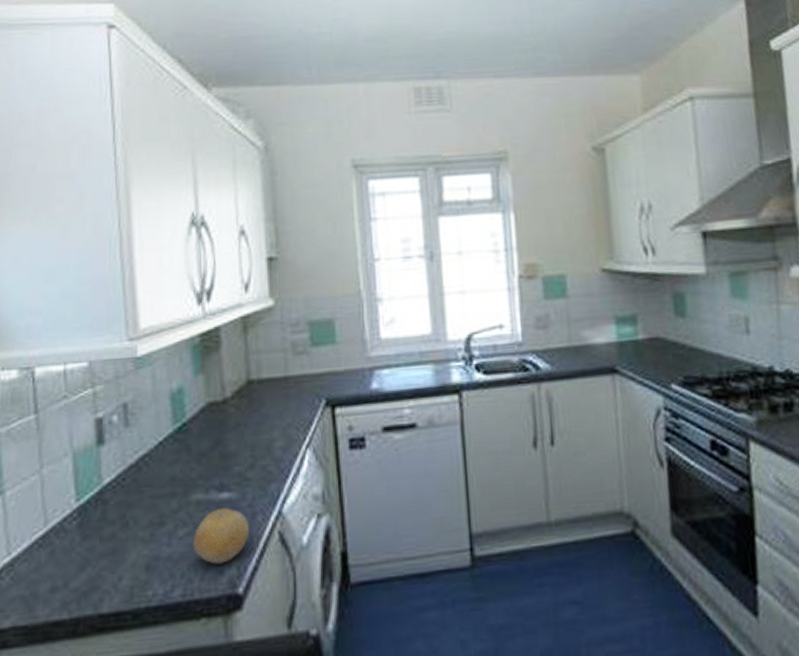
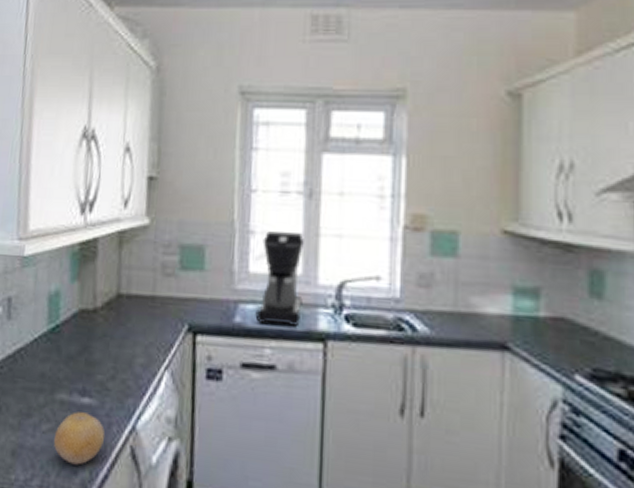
coffee maker: none [391,294,435,387] -> present [255,231,304,326]

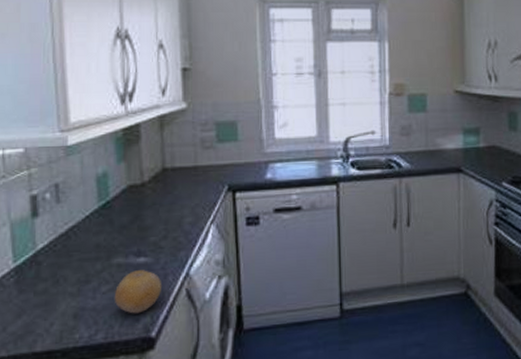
coffee maker: present [255,231,304,326] -> none [282,105,319,177]

